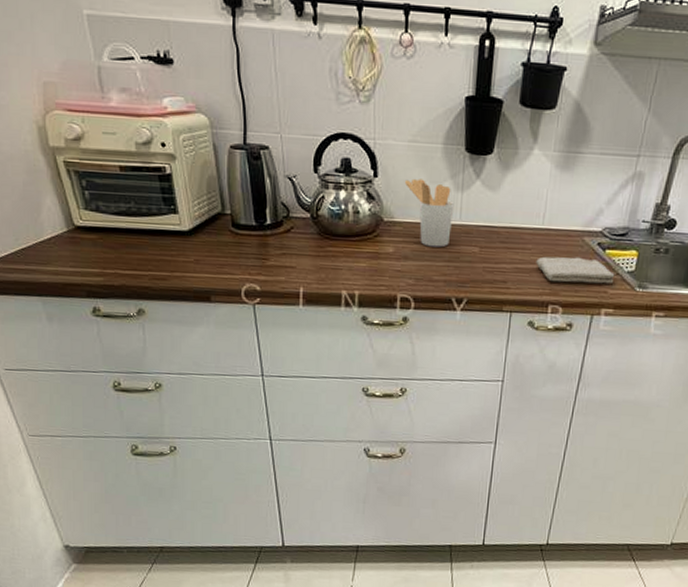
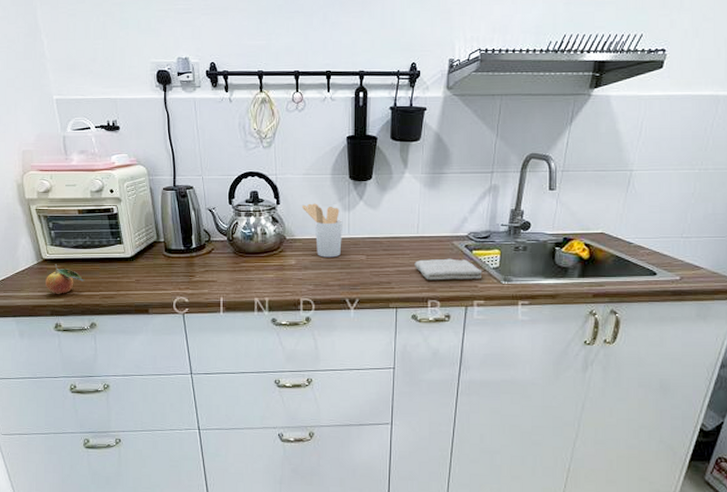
fruit: none [79,233,130,272] -> present [46,264,85,294]

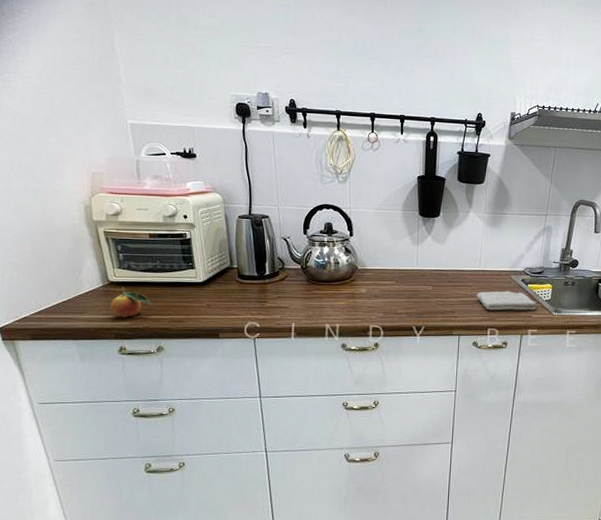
utensil holder: present [301,203,343,258] -> none [373,236,412,288]

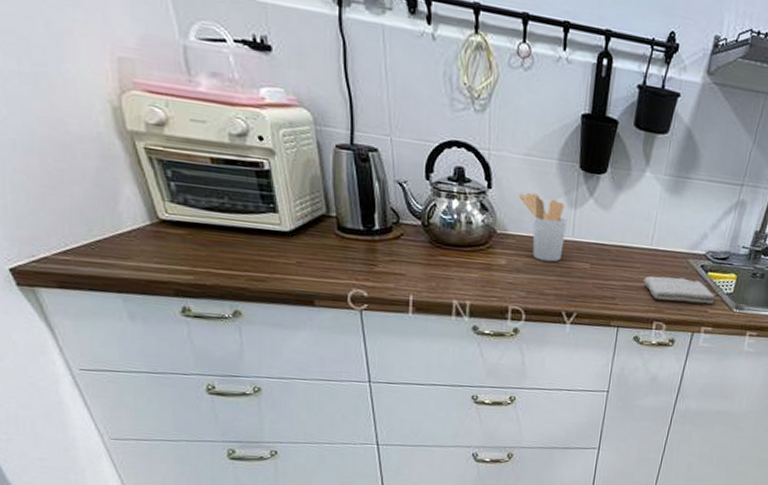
fruit: present [111,287,154,317] -> none [165,228,224,270]
utensil holder: none [373,236,412,288] -> present [518,192,568,262]

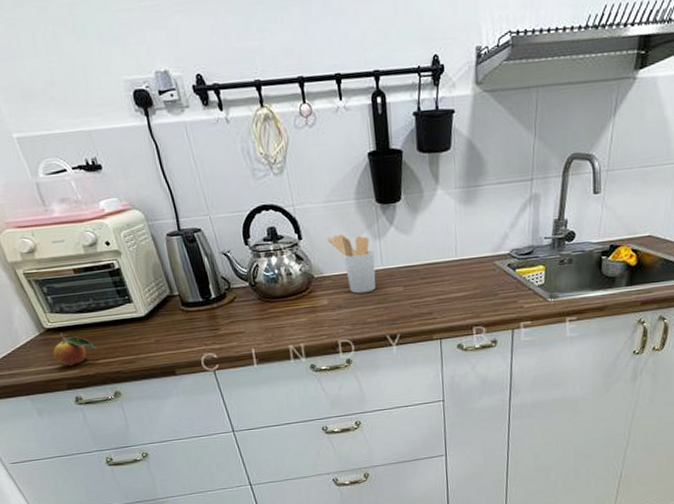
fruit: none [165,228,224,270] -> present [53,333,98,366]
washcloth: present [643,275,715,305] -> none [455,280,528,306]

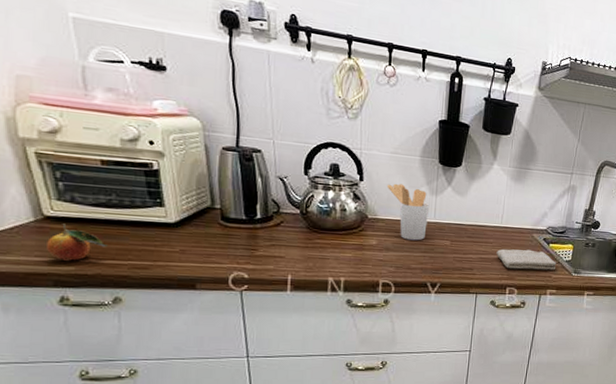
washcloth: none [455,280,528,306] -> present [496,249,557,271]

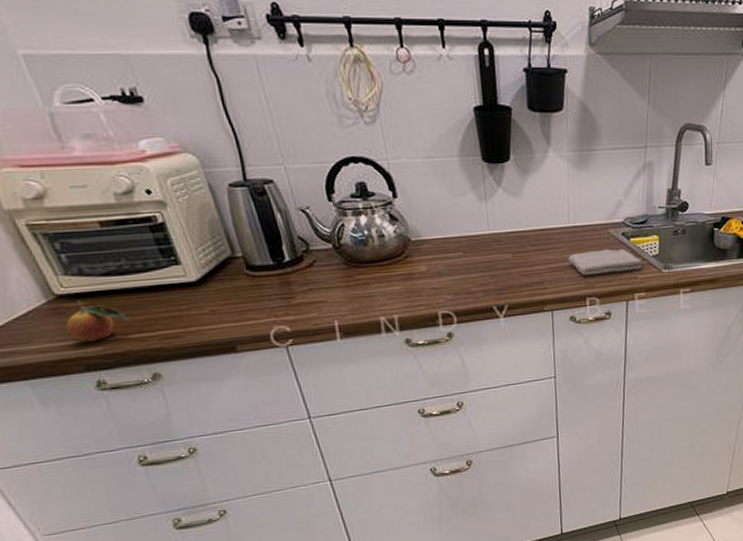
utensil holder: present [386,183,430,241] -> none [425,194,482,260]

